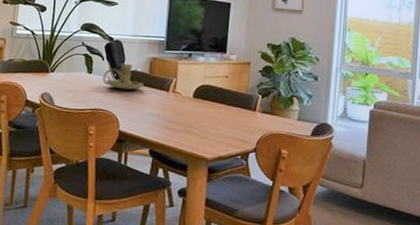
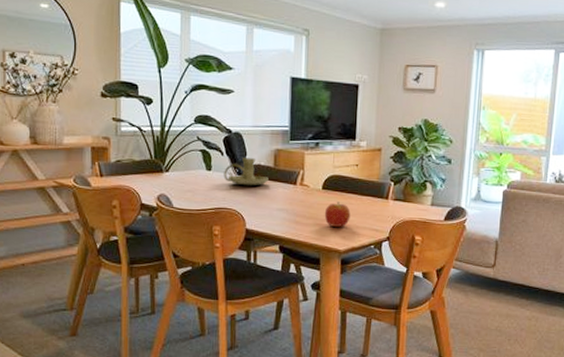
apple: none [193,110,219,136] -> present [324,202,351,227]

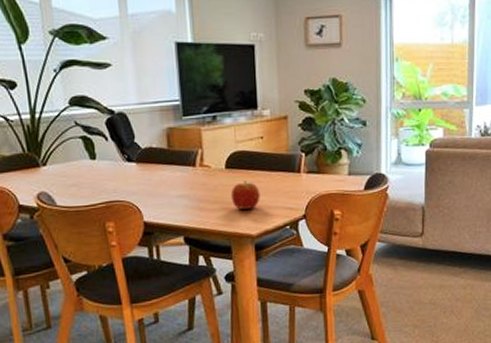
candle holder: present [224,158,269,186] -> none [111,140,163,174]

